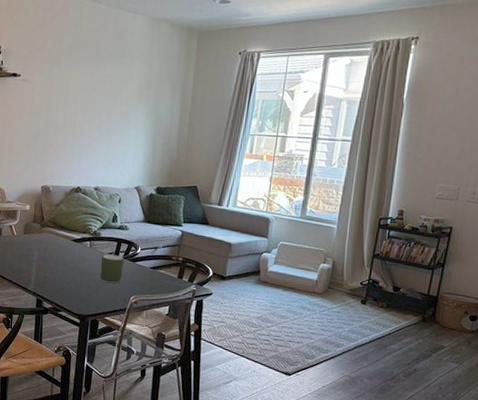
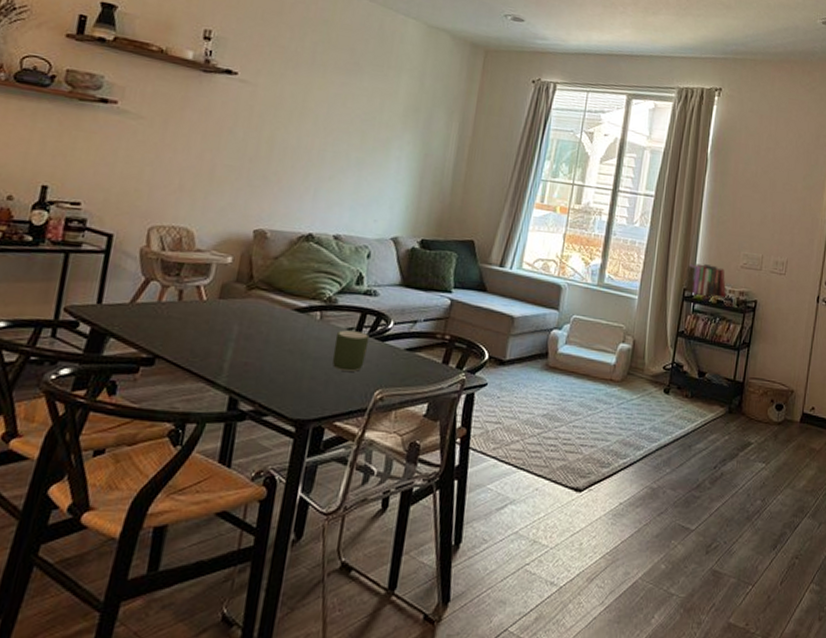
books: none [380,196,421,226] -> present [685,263,726,299]

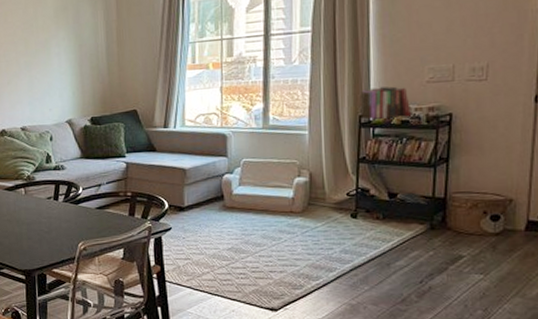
mug: present [332,330,370,373] -> none [39,199,66,232]

